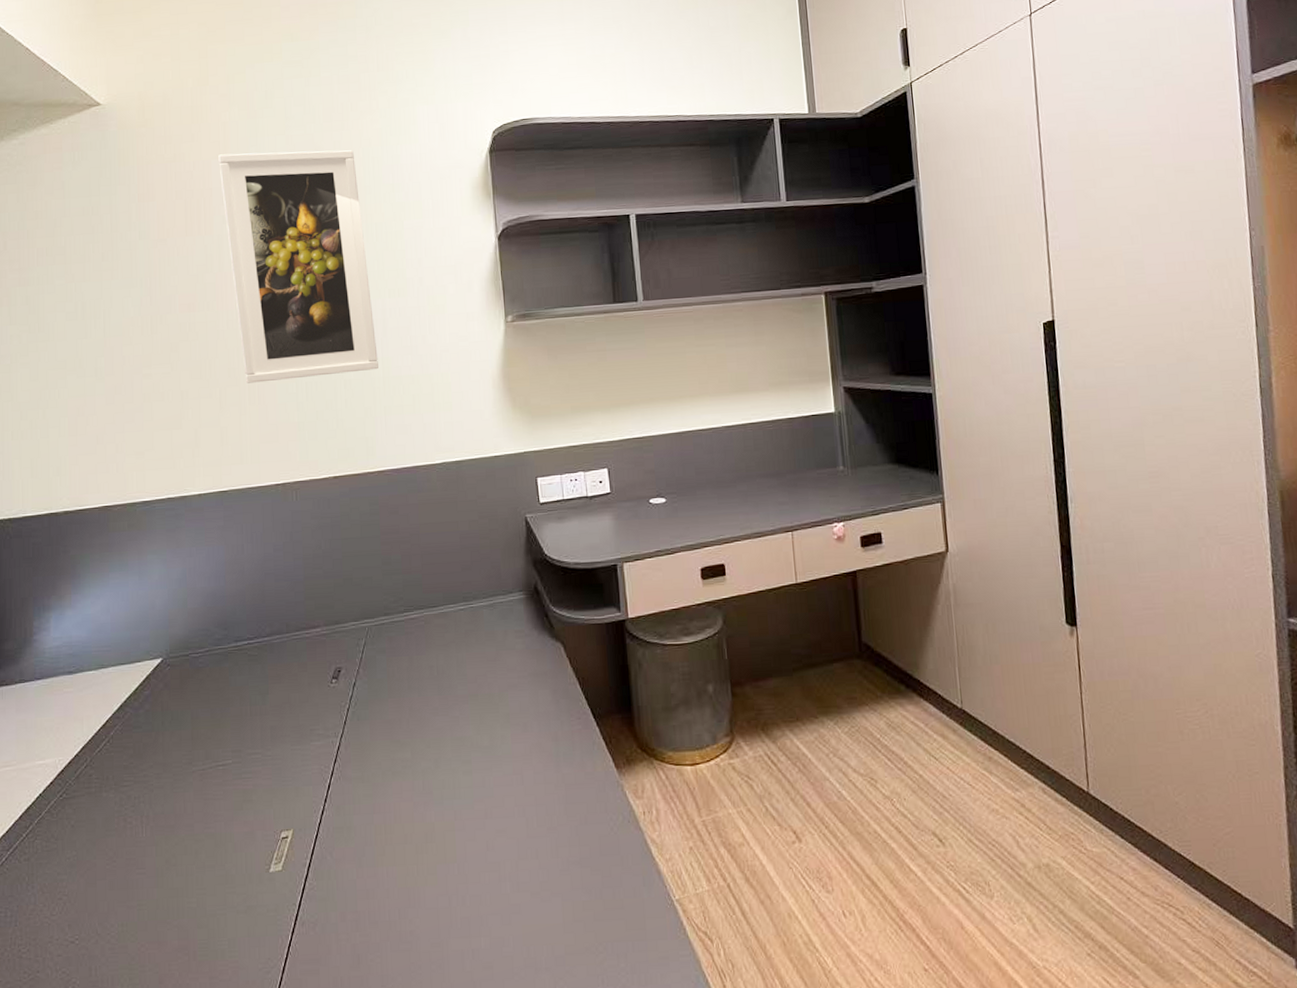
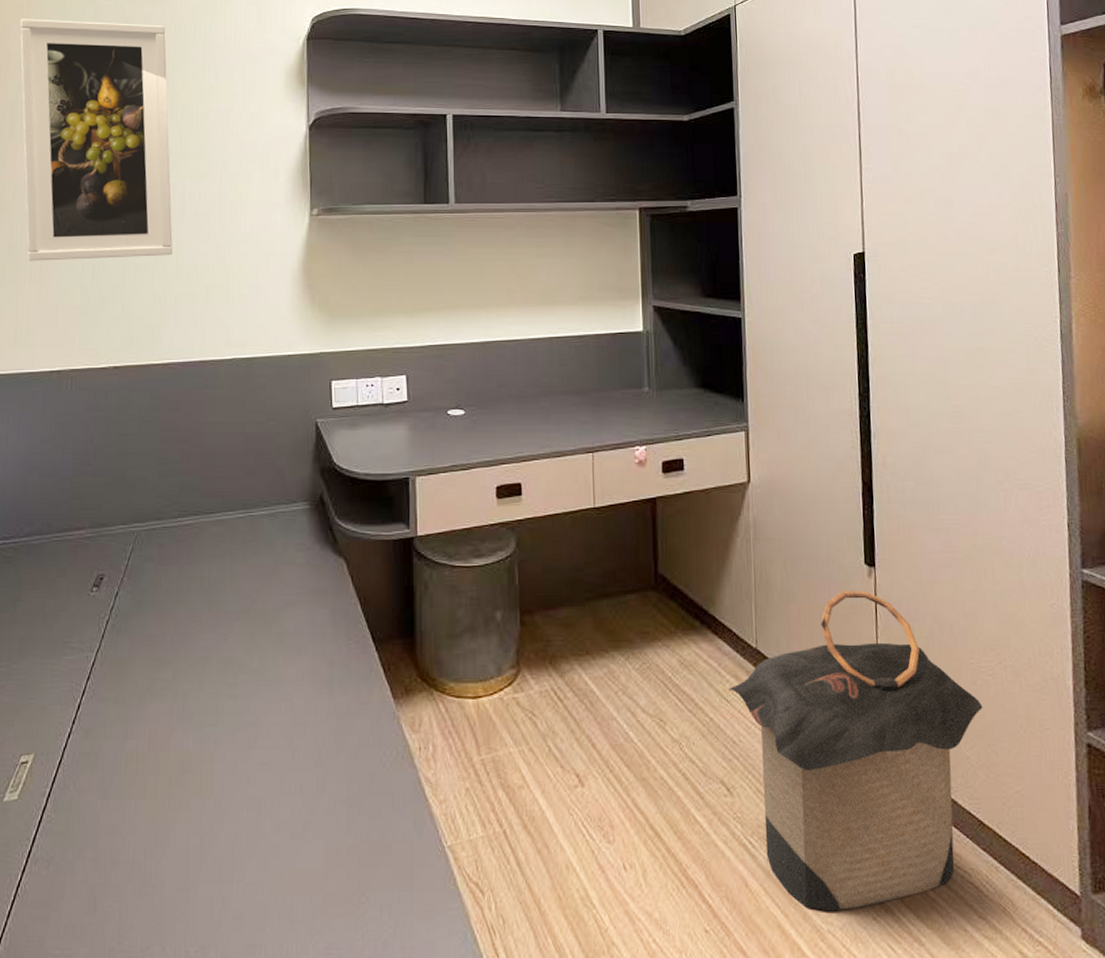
laundry hamper: none [936,649,1191,950] -> present [729,590,983,912]

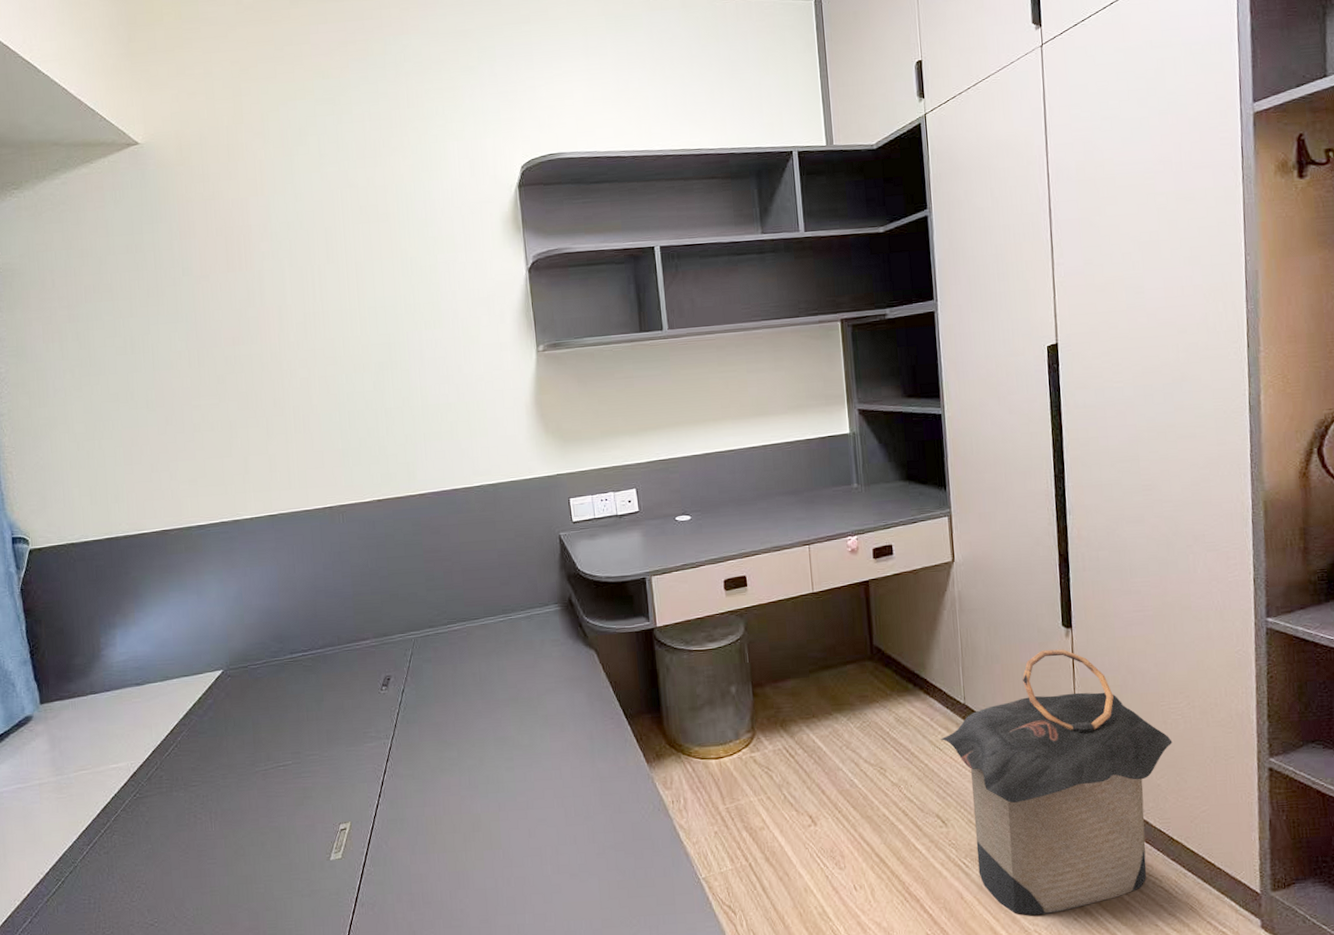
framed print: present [20,19,173,261] -> none [256,186,417,413]

